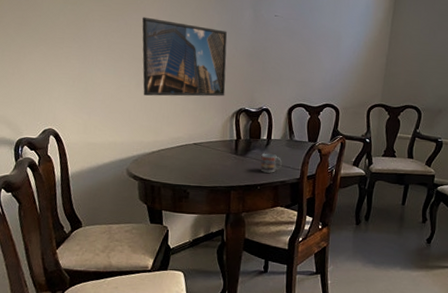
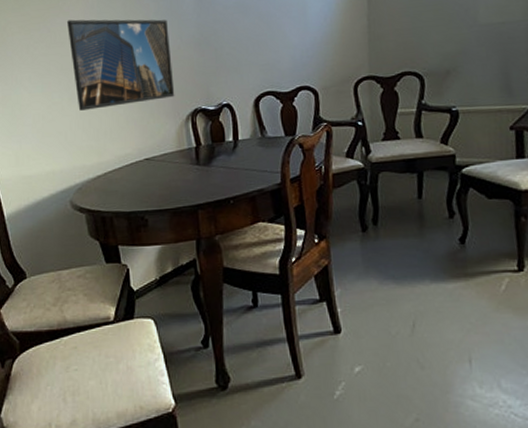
cup: present [260,153,282,173] -> none [229,157,256,182]

